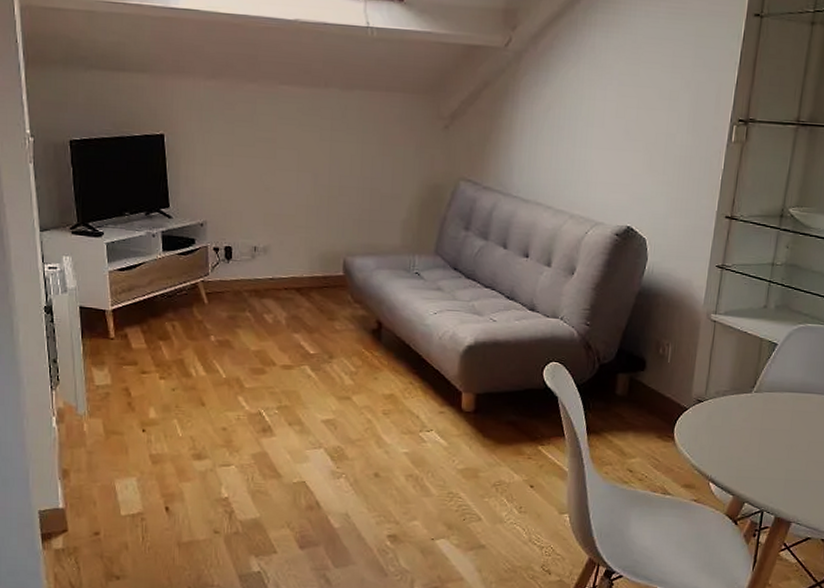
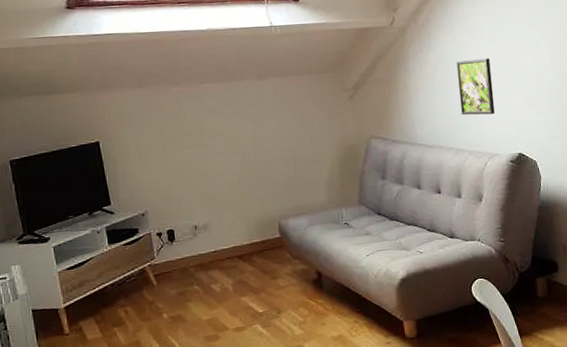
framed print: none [569,103,615,176] -> present [456,58,495,115]

